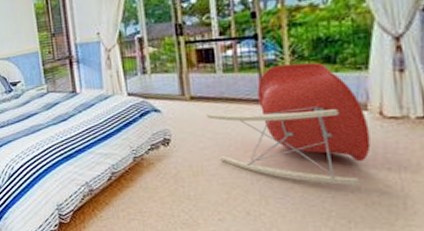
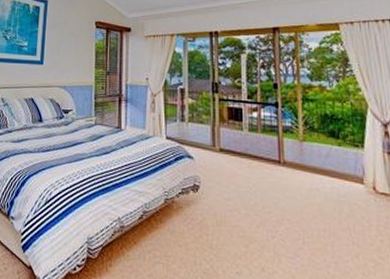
armchair: present [205,62,371,185] -> none [231,132,367,253]

